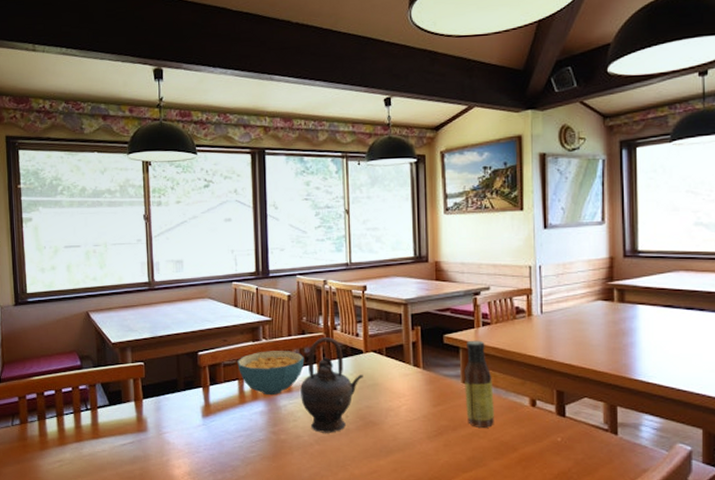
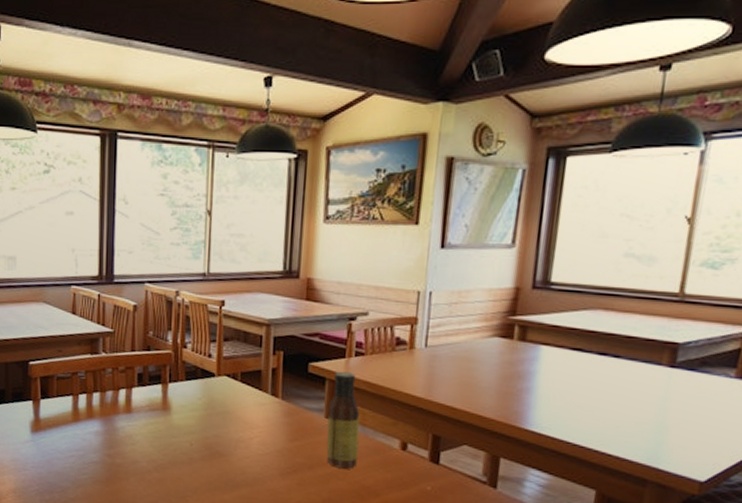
cereal bowl: present [237,351,305,396] -> none [72,366,148,415]
teapot: present [300,337,363,433] -> none [141,355,213,461]

